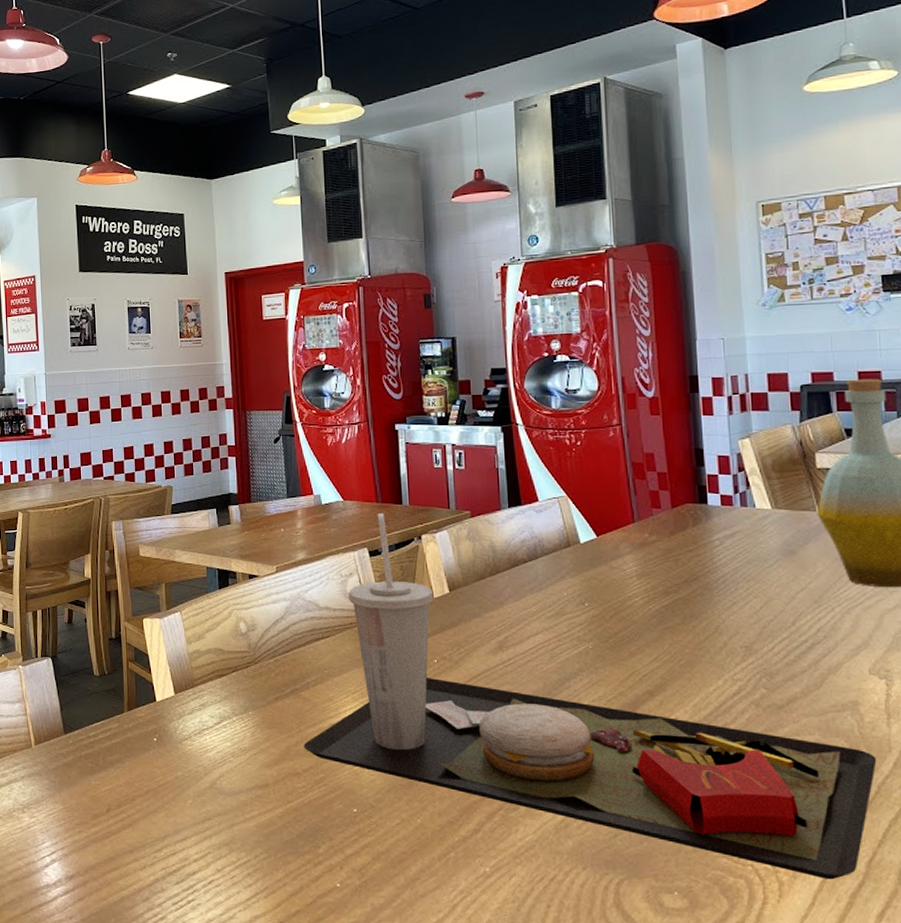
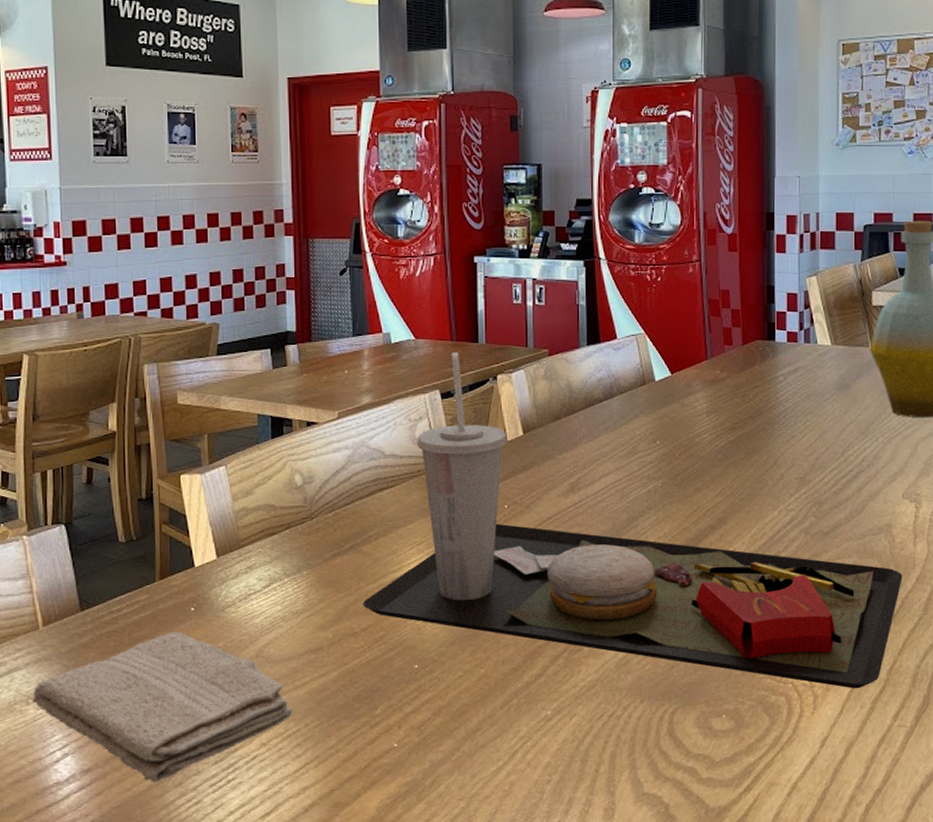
washcloth: none [27,758,243,896] -> present [32,631,292,783]

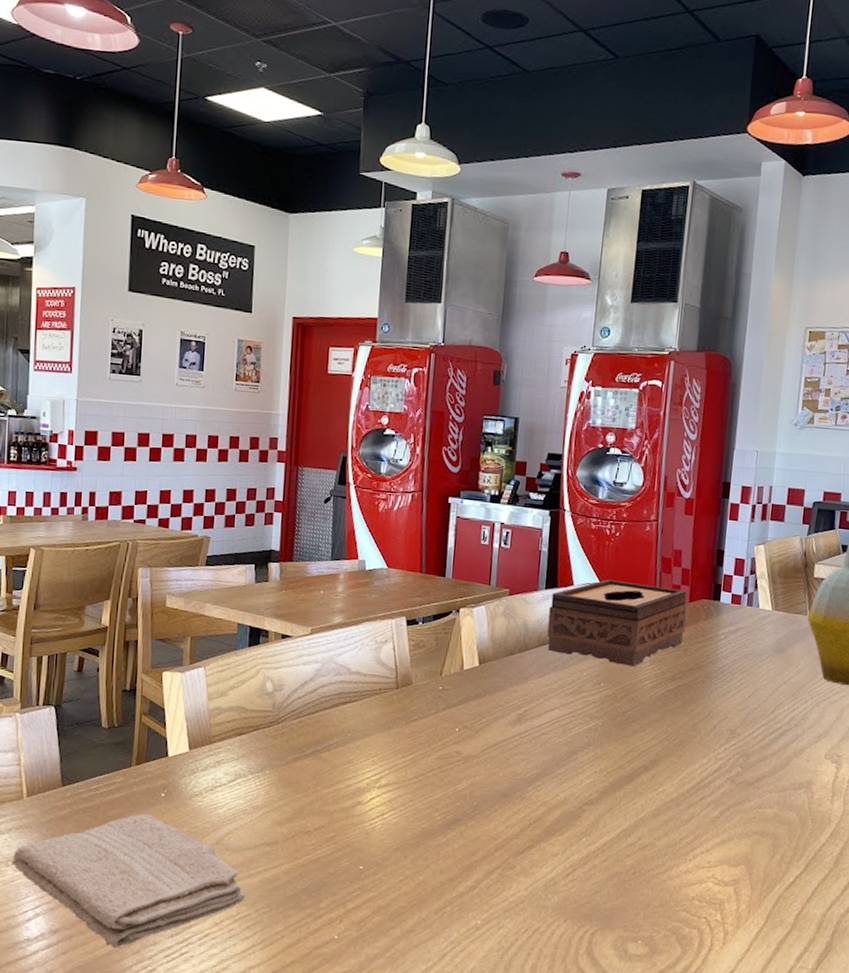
food tray: present [363,351,903,689] -> none [318,583,818,930]
tissue box: none [593,329,741,420] -> present [547,579,687,667]

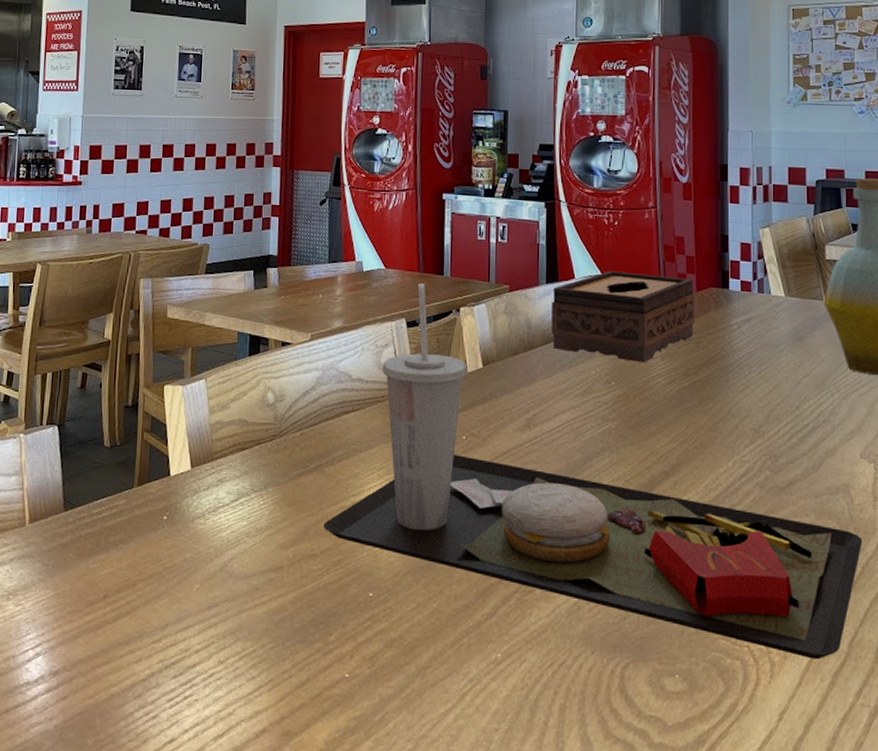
washcloth: present [11,813,245,949] -> none [12,538,250,692]
food tray: none [318,583,818,930] -> present [323,282,863,660]

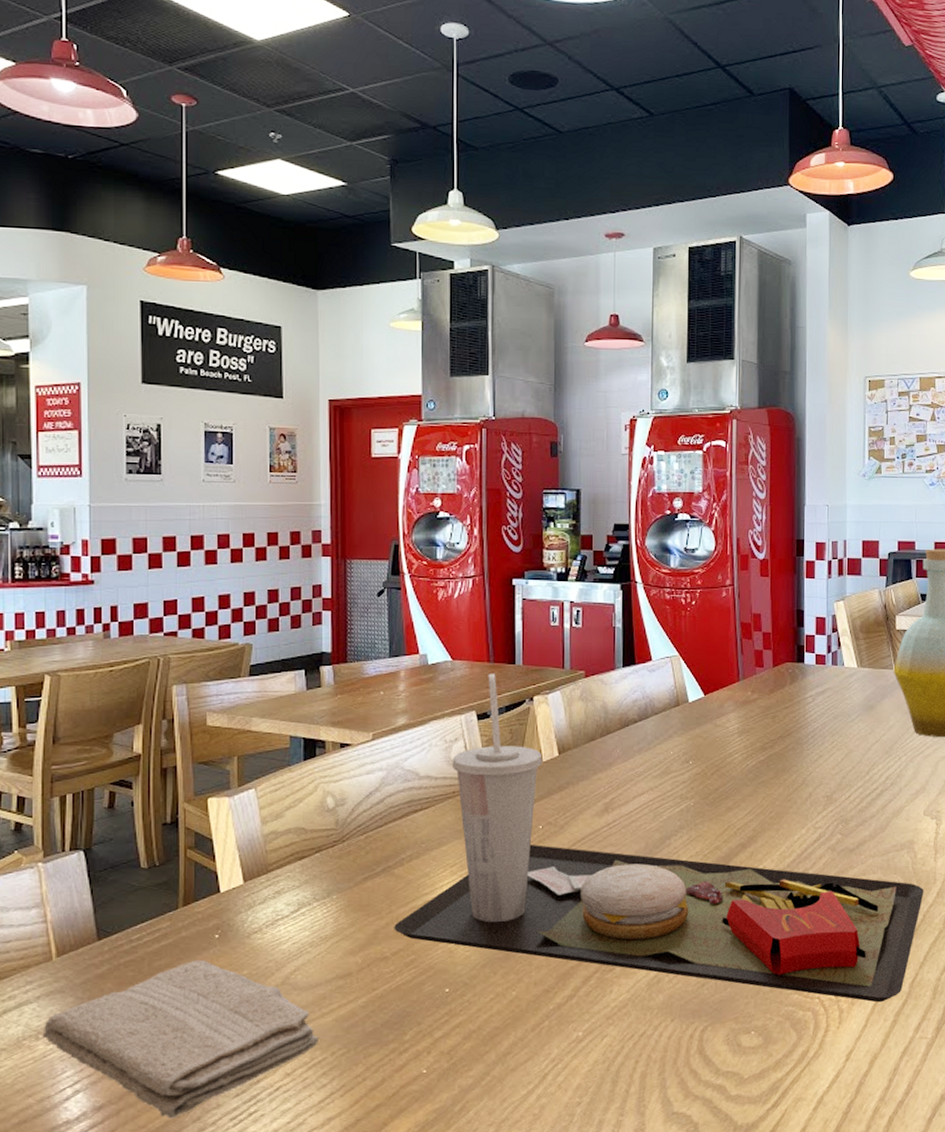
washcloth: none [12,538,250,692] -> present [42,959,318,1119]
tissue box: present [551,271,695,363] -> none [628,651,771,741]

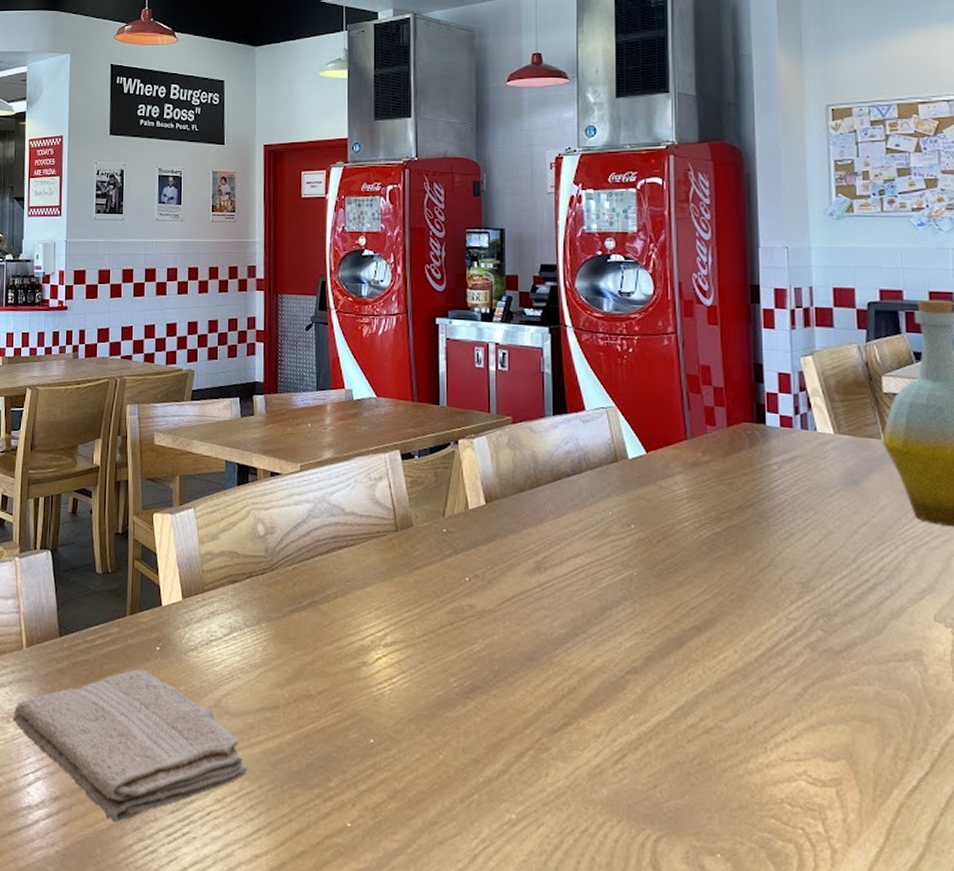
food tray: present [394,673,924,1003] -> none [319,412,941,850]

